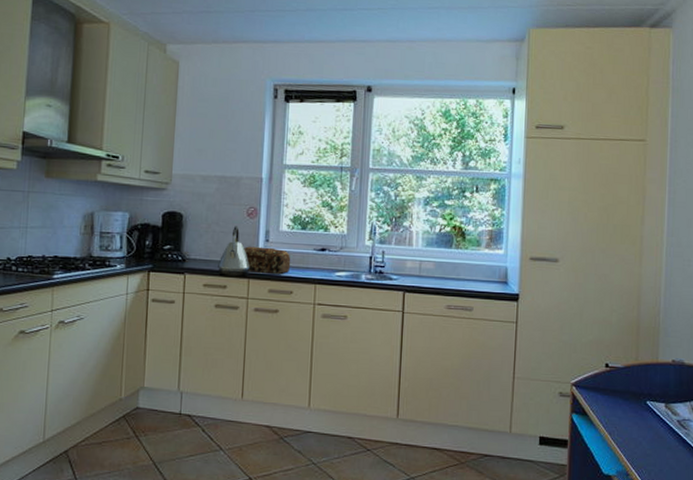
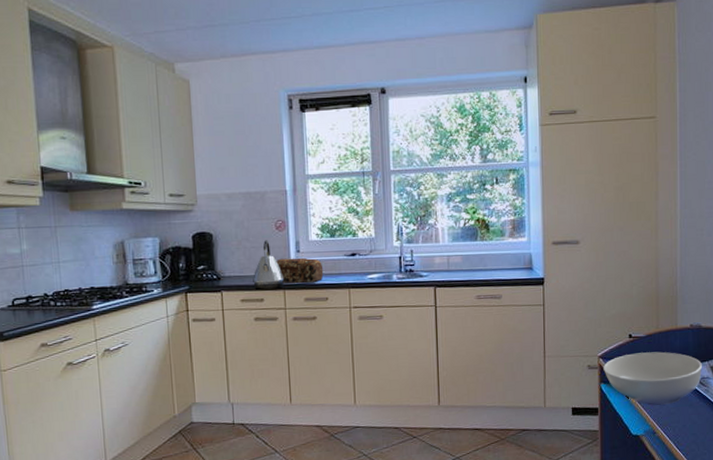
bowl: none [576,384,684,445] -> present [603,351,703,405]

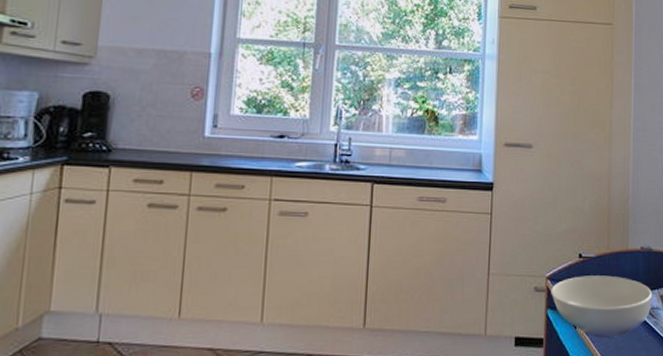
kettle: present [253,240,285,291] -> none [153,109,194,171]
bread loaf: present [276,257,324,284] -> none [186,133,244,166]

